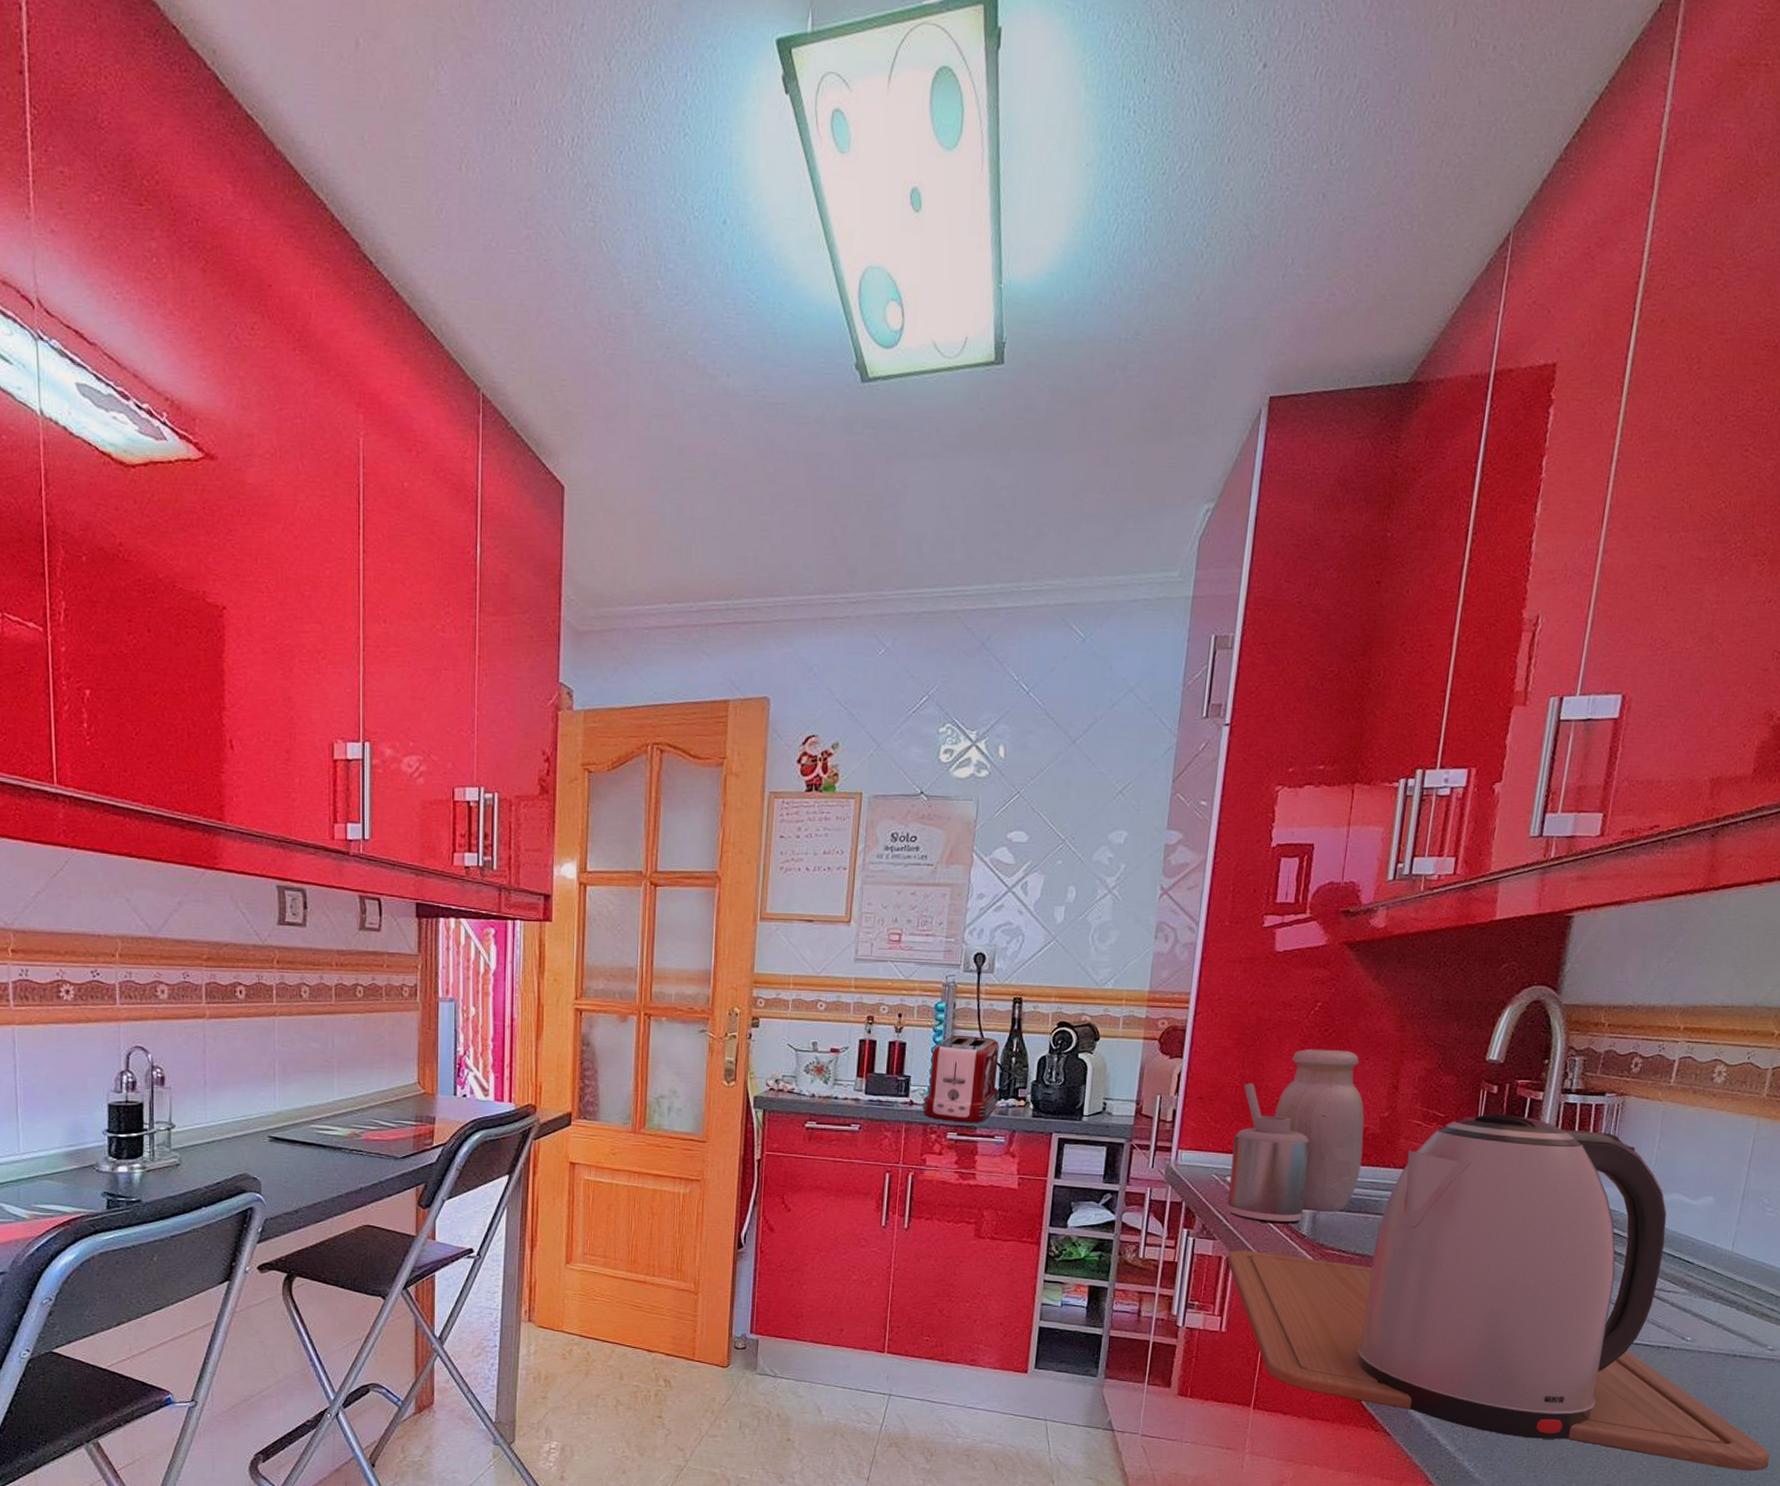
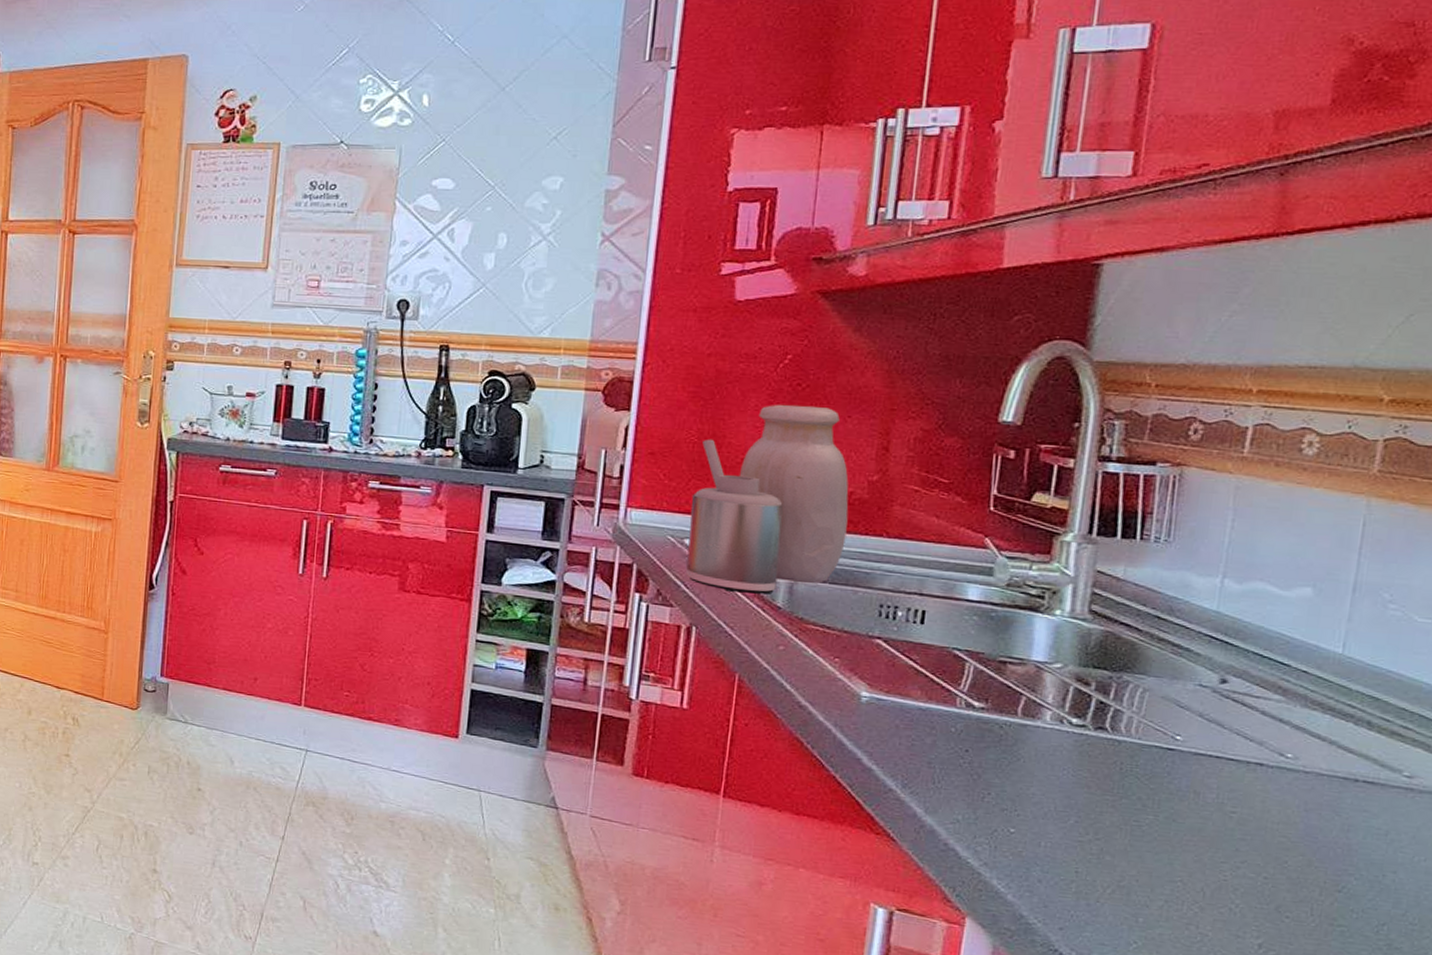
toaster: present [922,1036,1000,1123] -> none [342,382,425,472]
chopping board: present [1227,1250,1770,1472] -> none [688,619,1416,926]
kettle: present [1357,1114,1667,1439] -> none [849,481,1250,864]

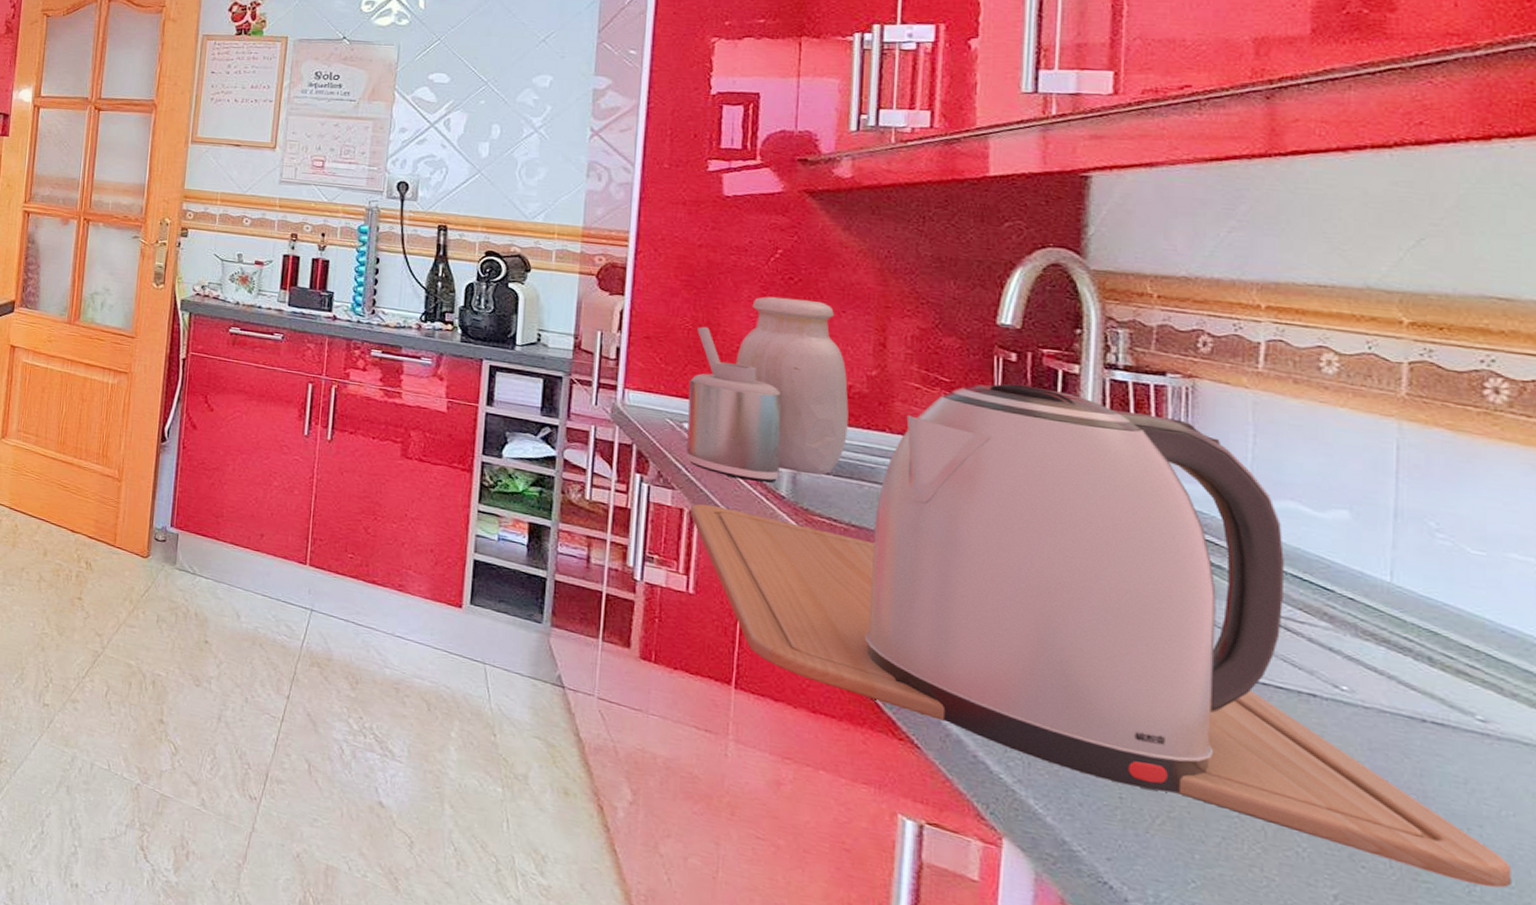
chopping board: none [688,619,1416,926] -> present [691,504,1511,888]
kettle: none [849,481,1250,864] -> present [864,383,1284,794]

